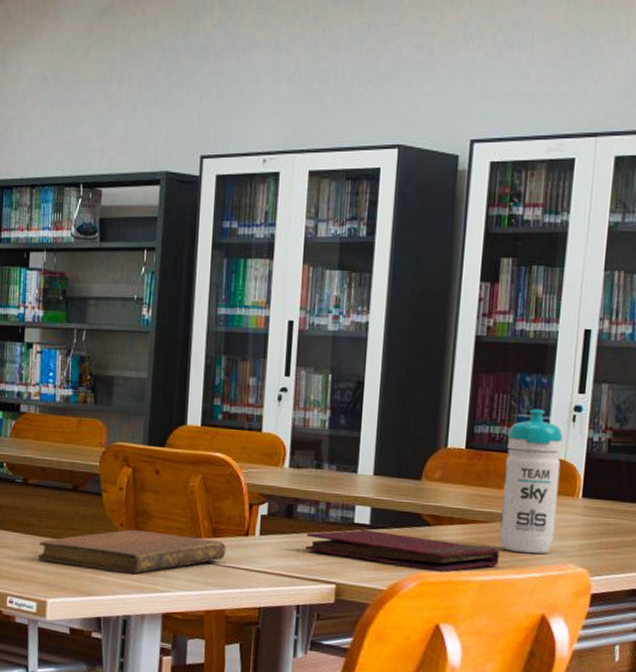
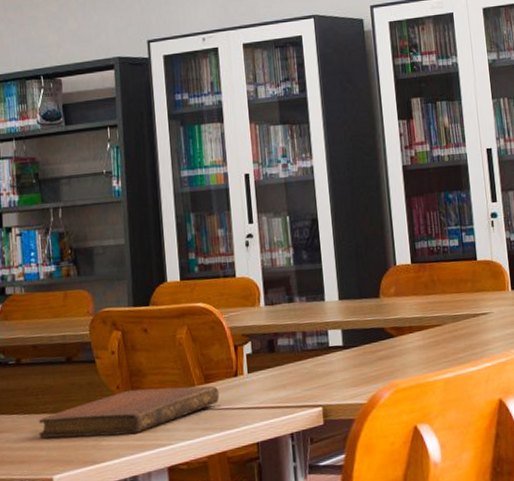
book: present [306,529,500,573] -> none [289,346,456,380]
water bottle: present [499,409,563,554] -> none [443,220,497,348]

